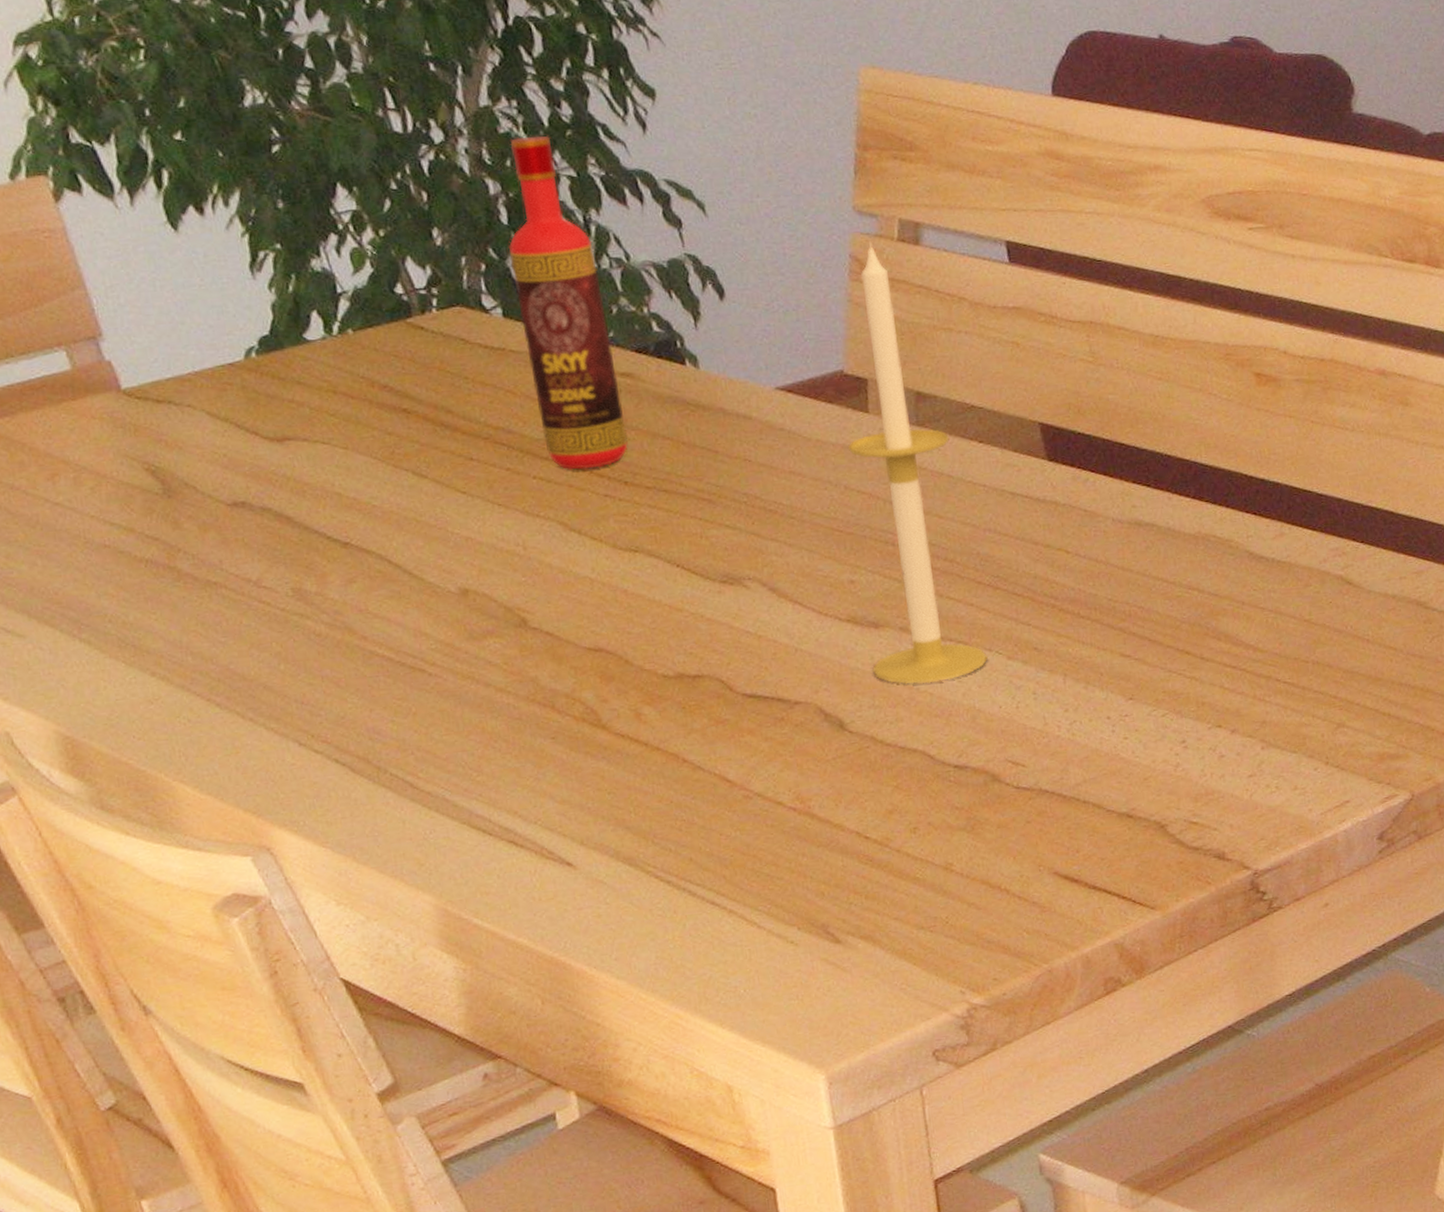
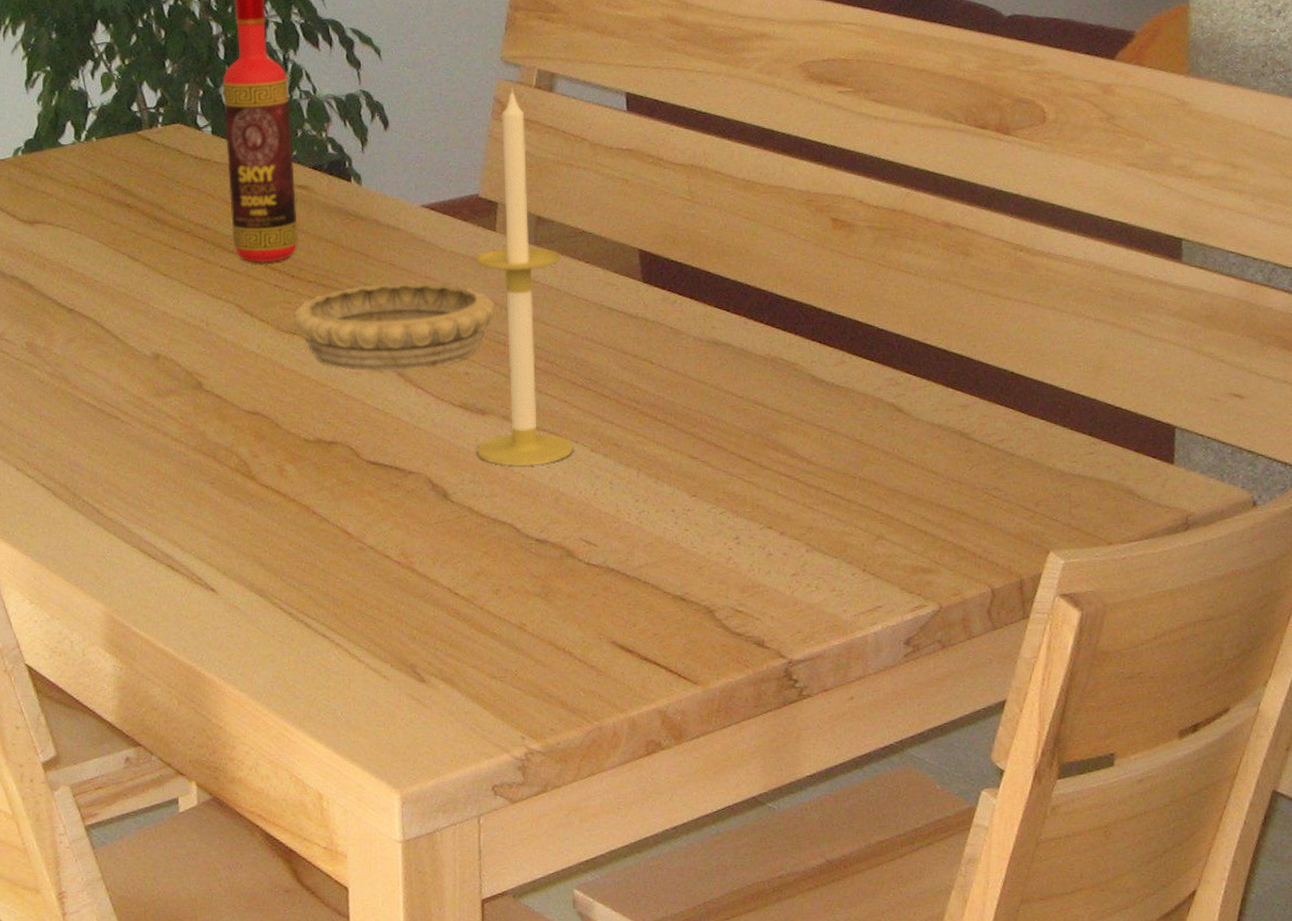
decorative bowl: none [630,477,878,590] -> present [292,282,495,372]

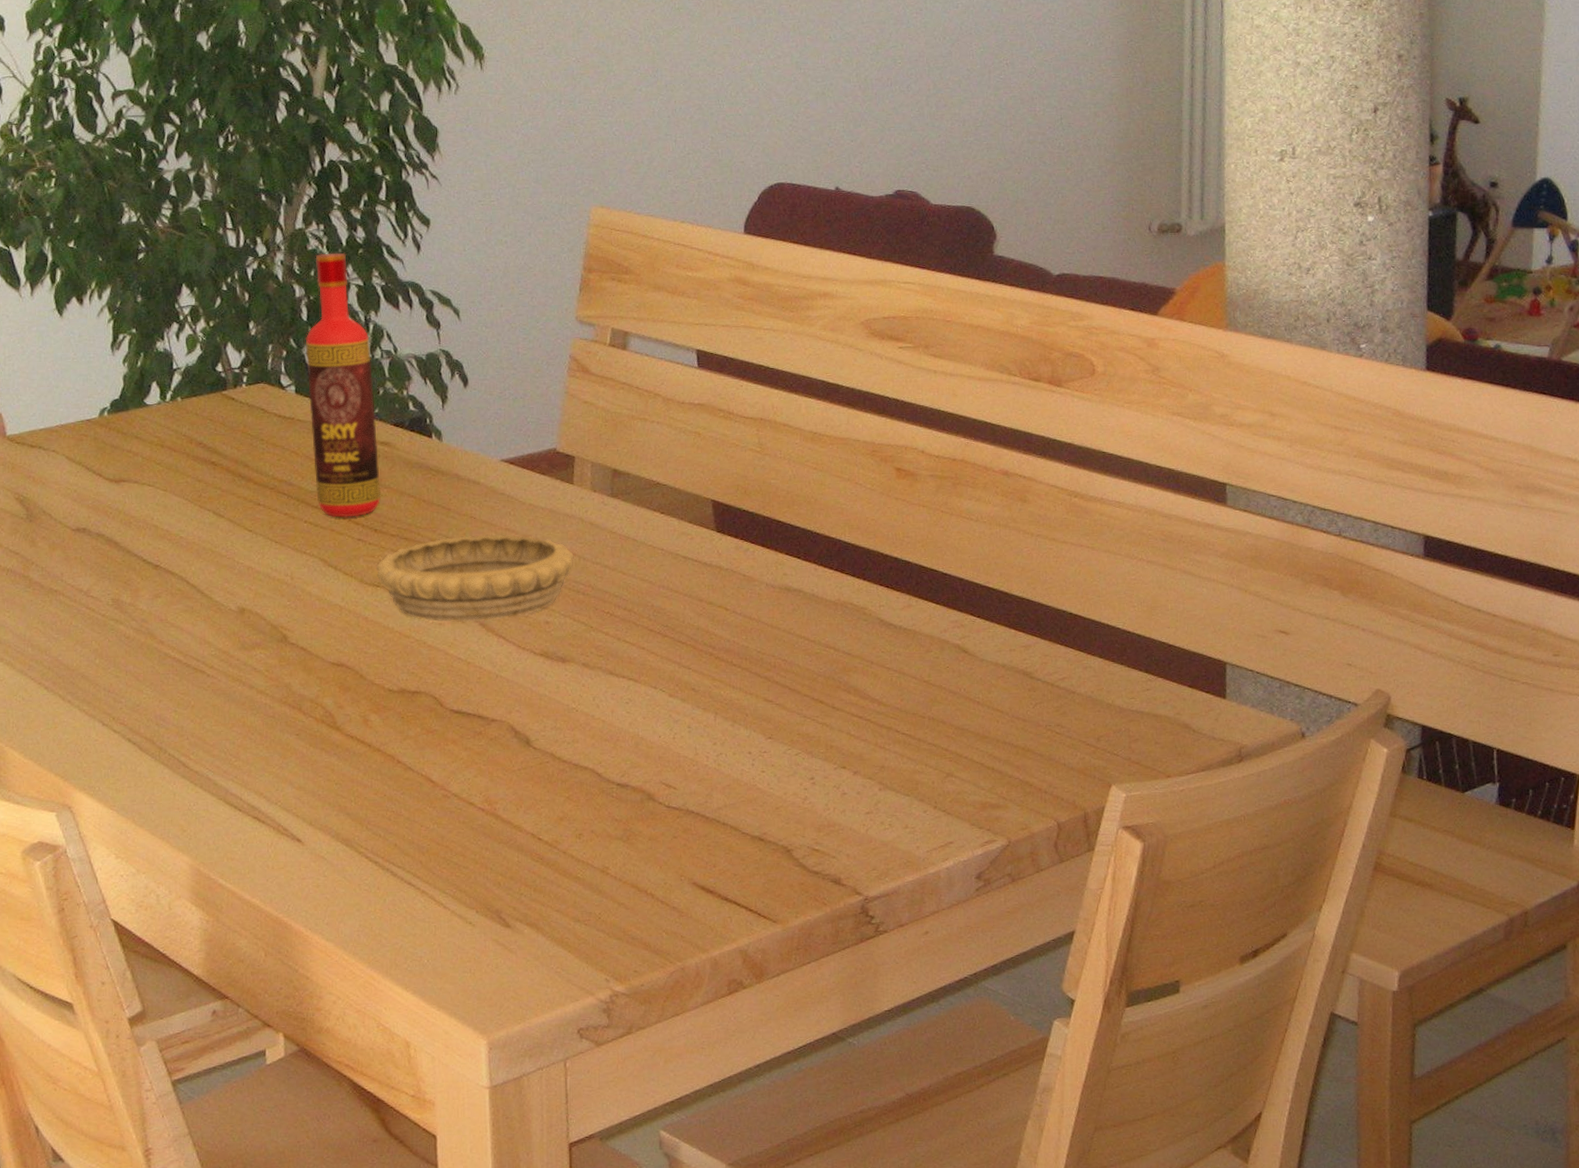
candle: present [475,87,574,465] -> none [554,345,653,712]

